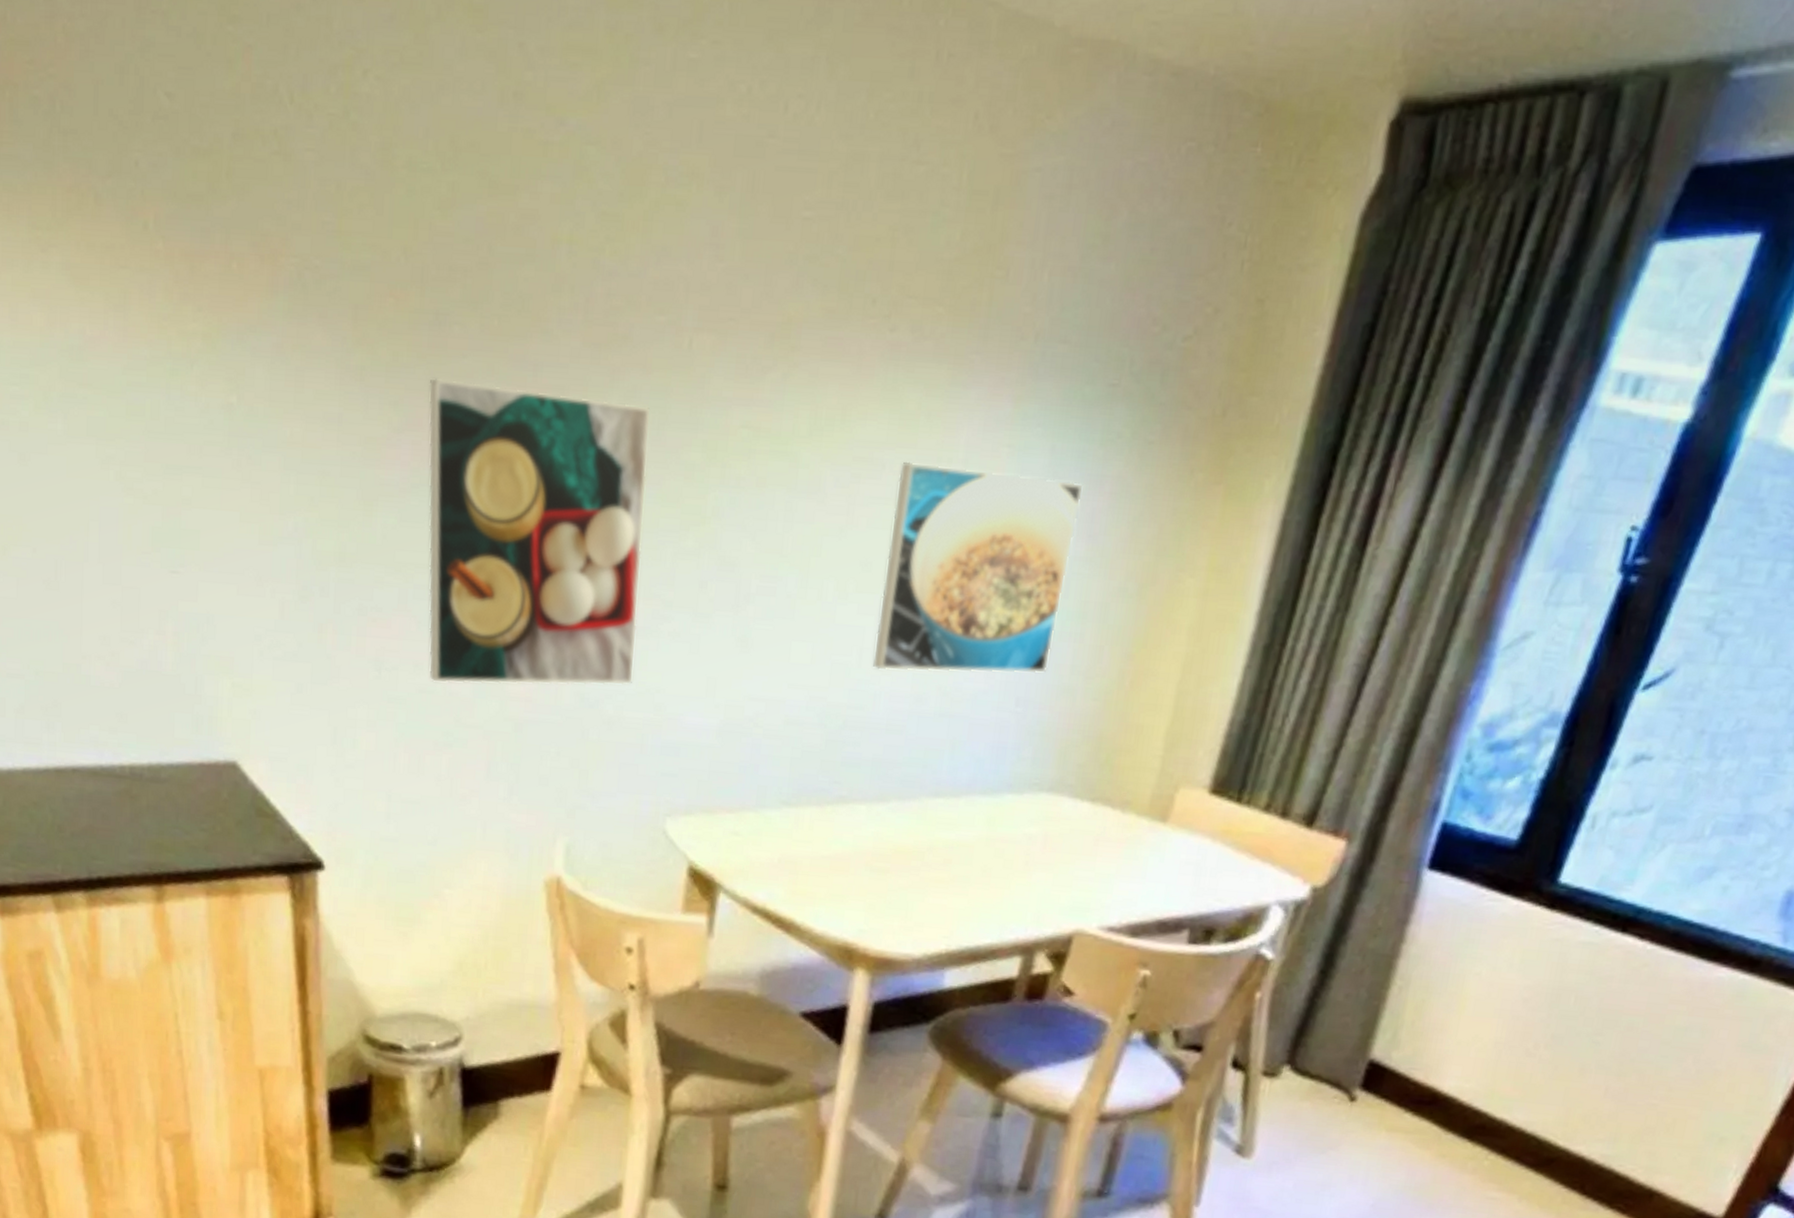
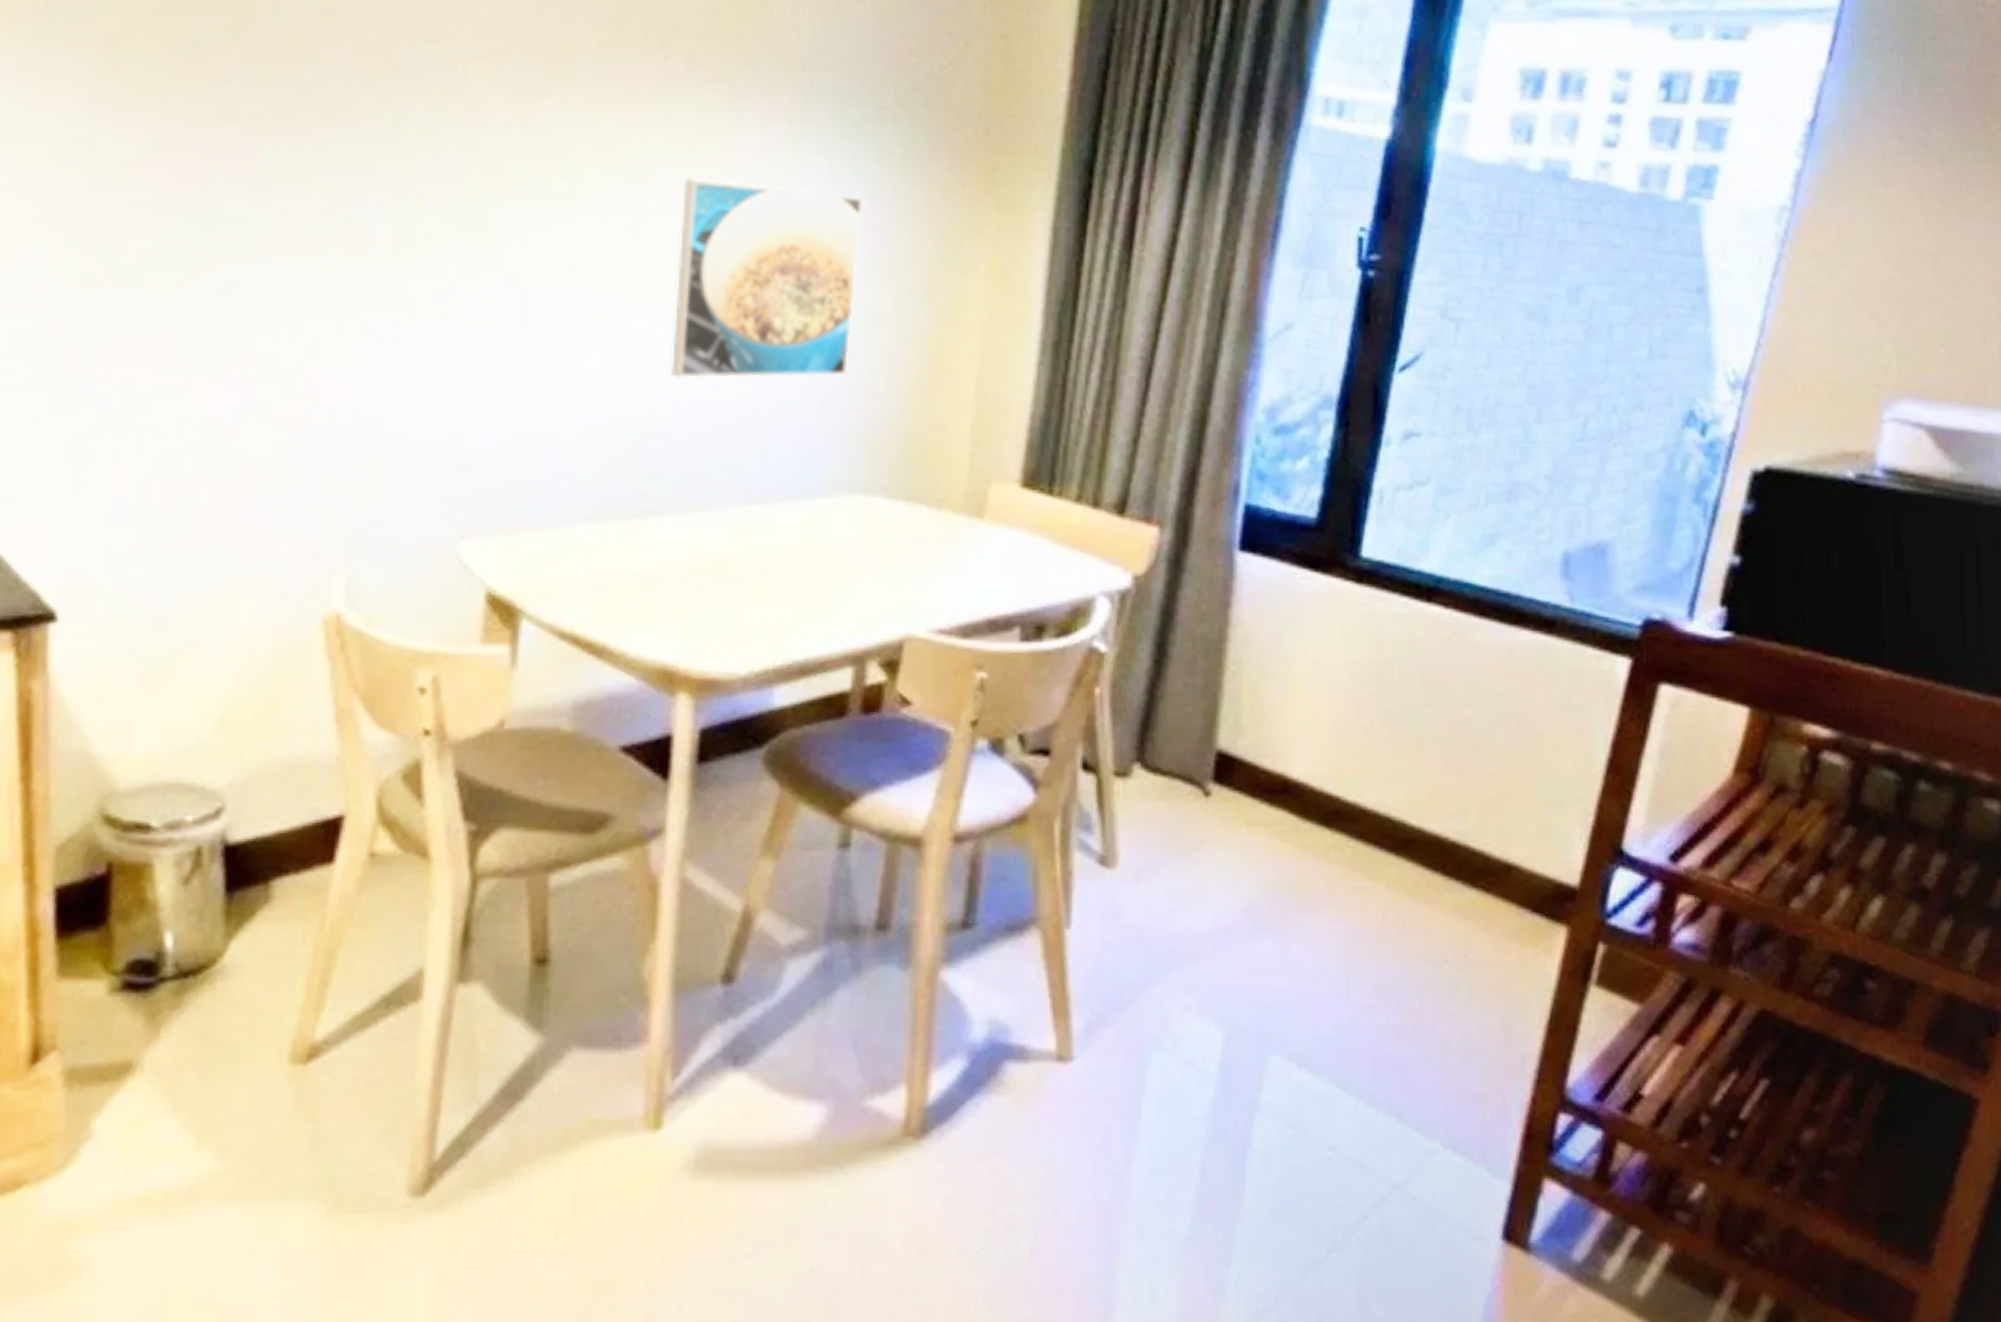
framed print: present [428,377,651,686] -> none [186,102,427,409]

